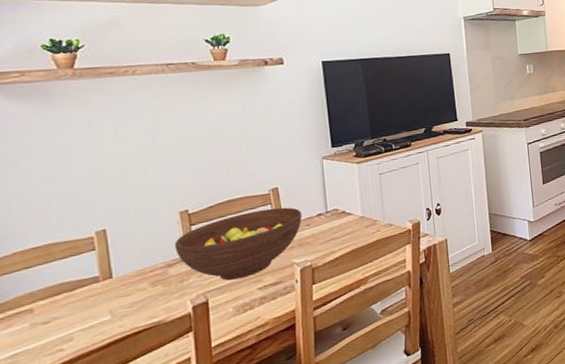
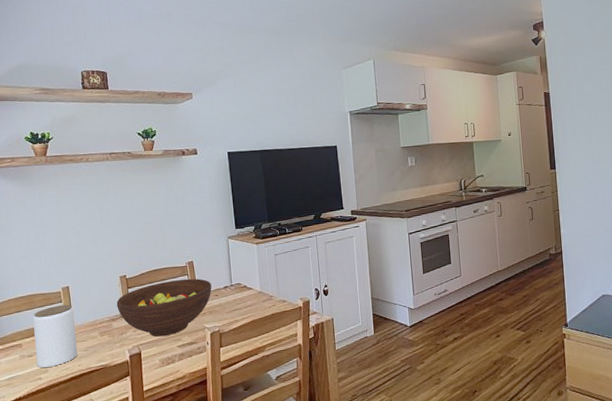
jar: none [50,252,118,336] -> present [32,304,78,368]

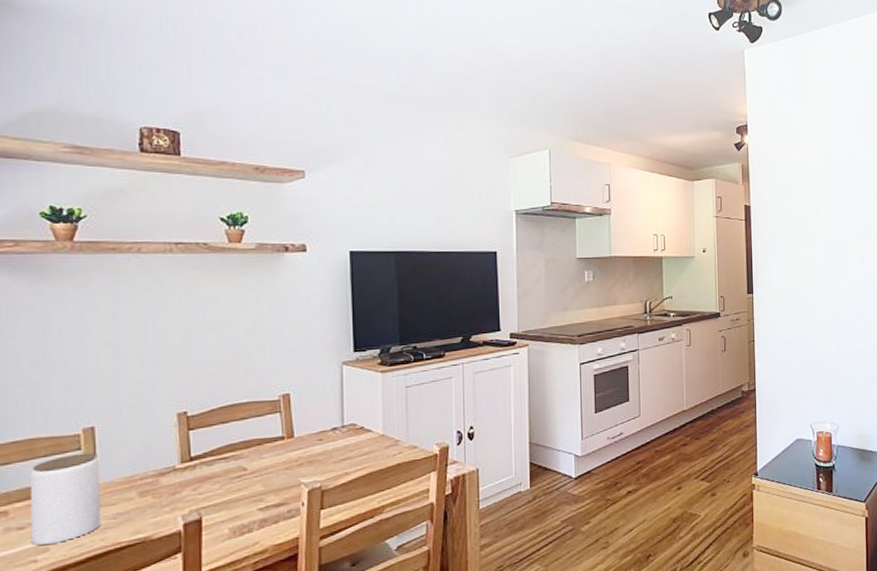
fruit bowl: present [116,278,212,337] -> none [169,417,314,497]

